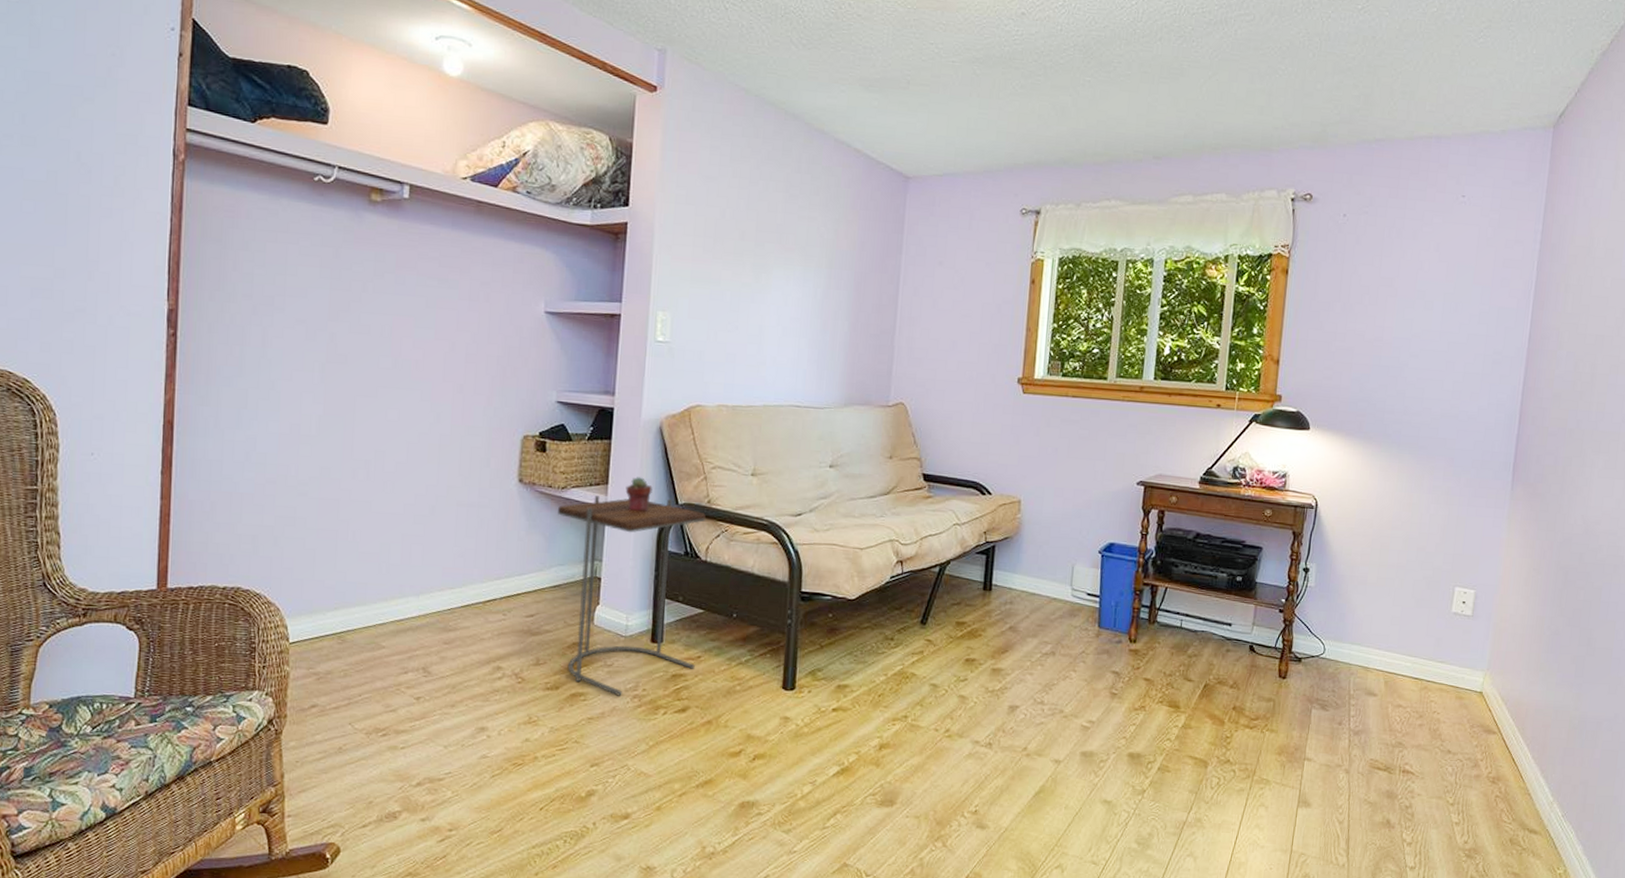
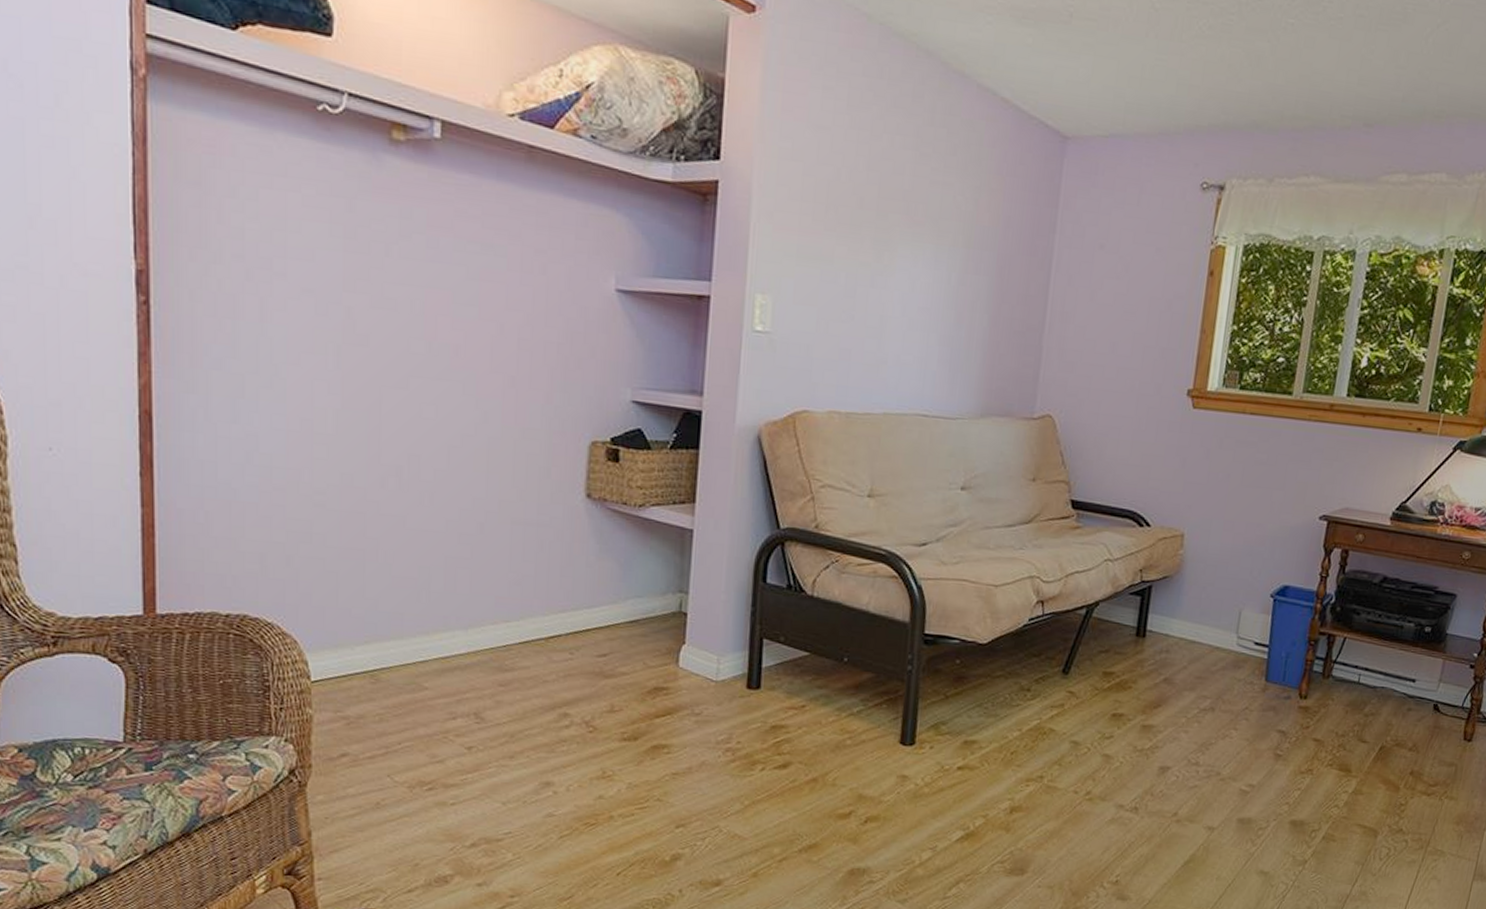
side table: present [558,495,706,696] -> none [634,516,813,749]
potted succulent: present [625,477,653,512] -> none [716,495,749,536]

